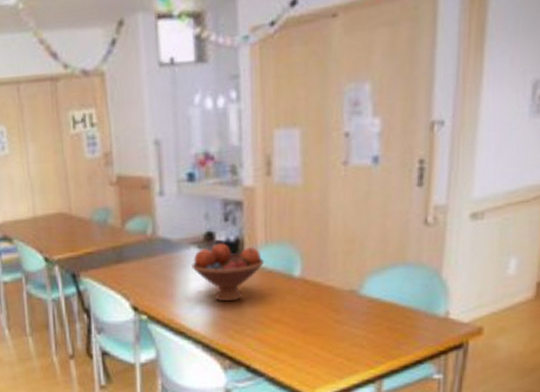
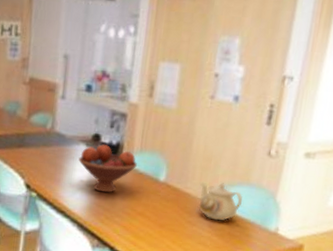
teapot: none [345,267,401,315] -> present [198,182,244,221]

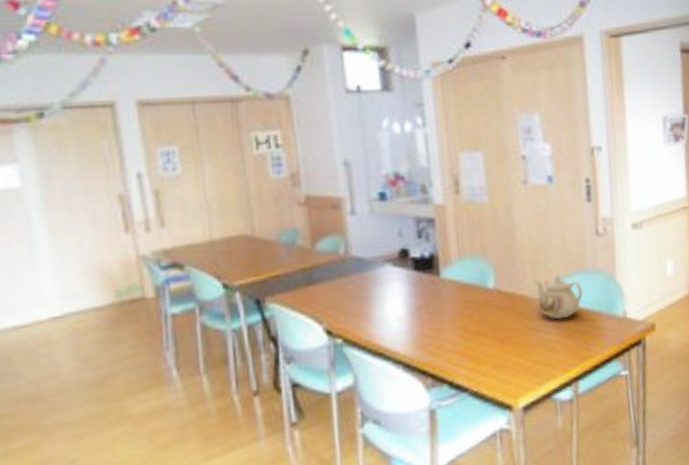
fruit bowl: present [78,144,137,193] -> none [387,259,459,318]

